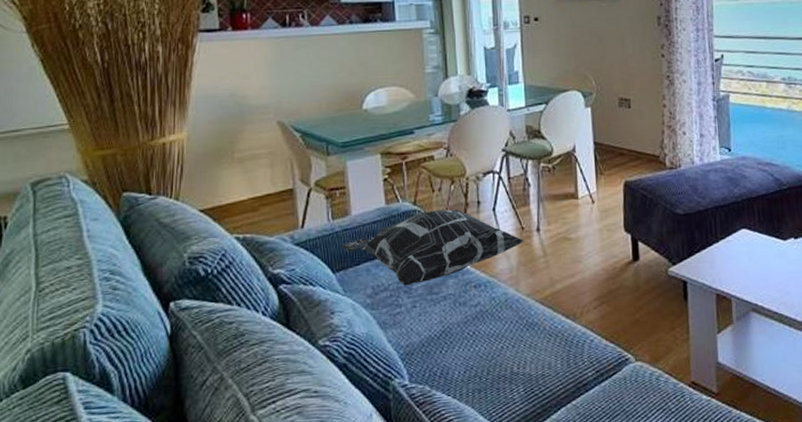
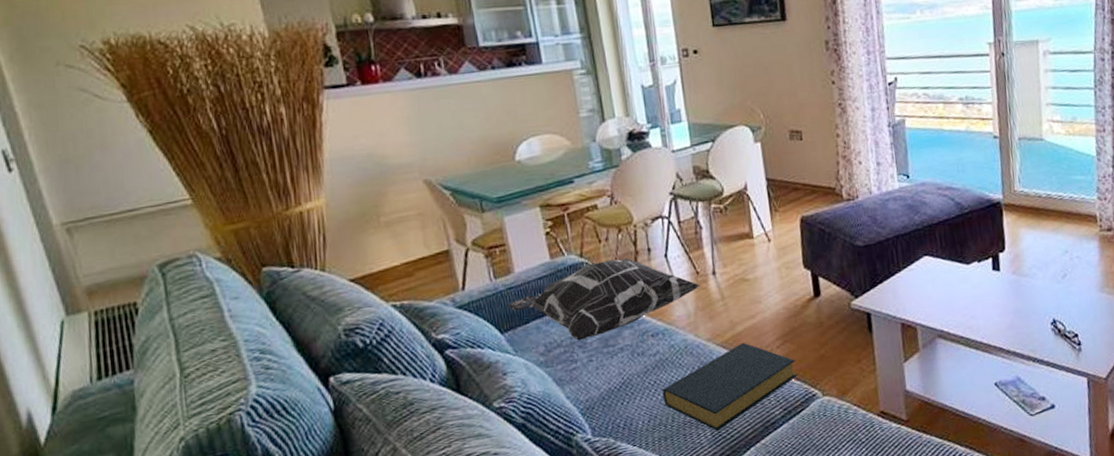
hardback book: none [480,300,612,388] -> present [662,342,797,431]

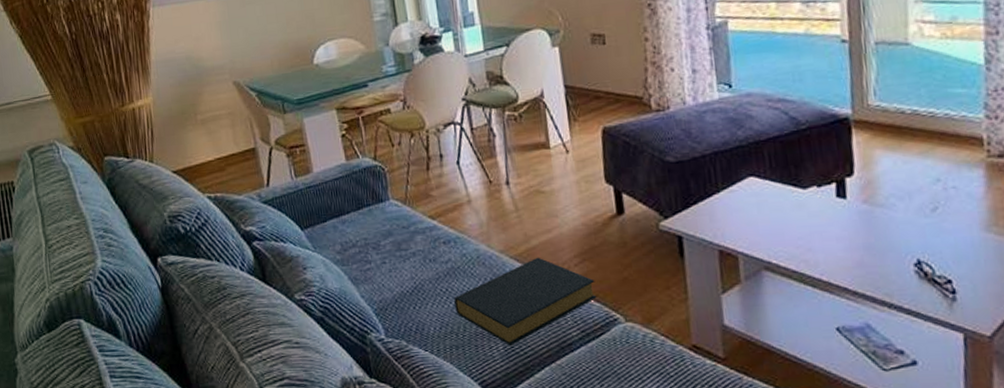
decorative pillow: present [508,258,701,341] -> none [307,163,494,242]

